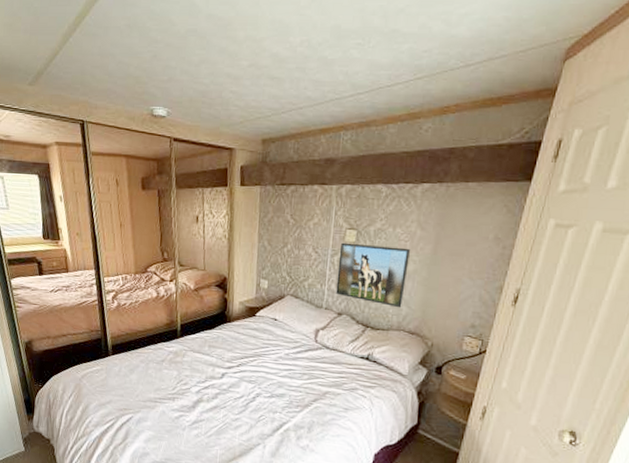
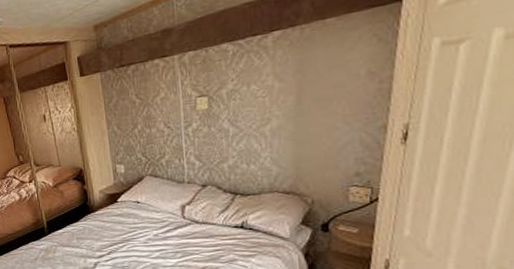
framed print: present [336,242,410,308] -> none [193,103,271,169]

